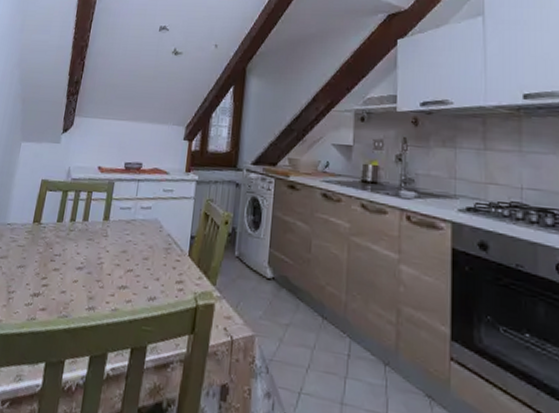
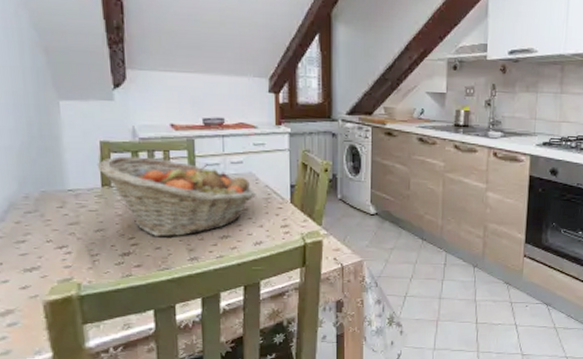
fruit basket: none [34,194,158,282] -> present [96,156,256,237]

